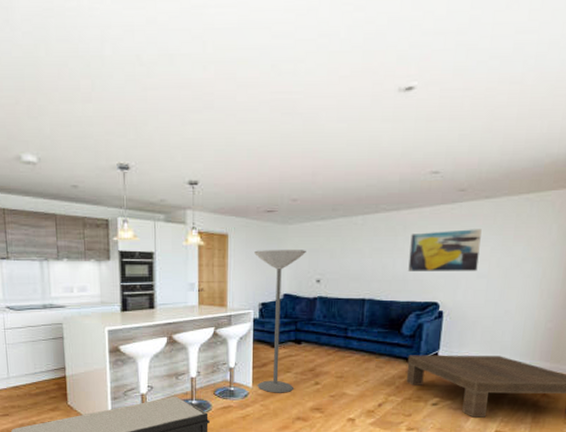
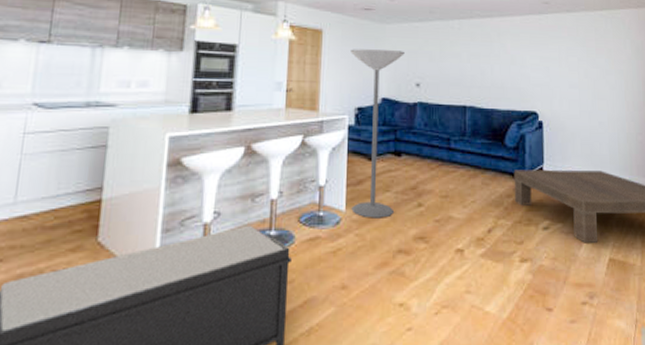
wall art: present [408,229,482,271] -> none [505,39,569,81]

